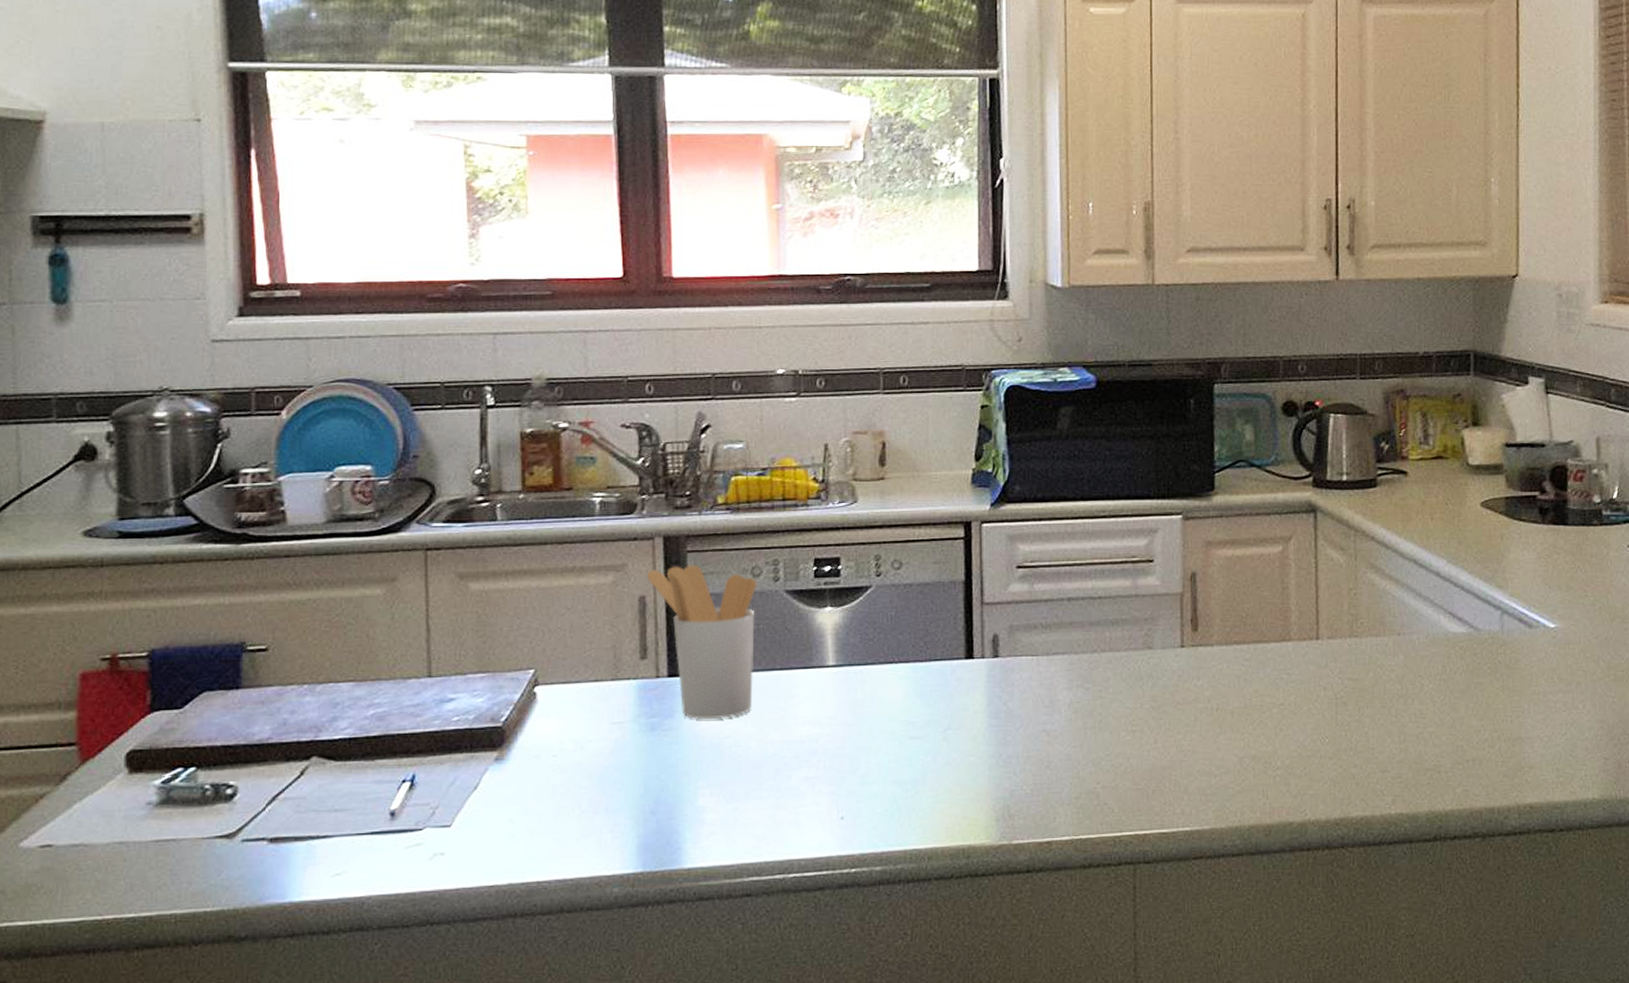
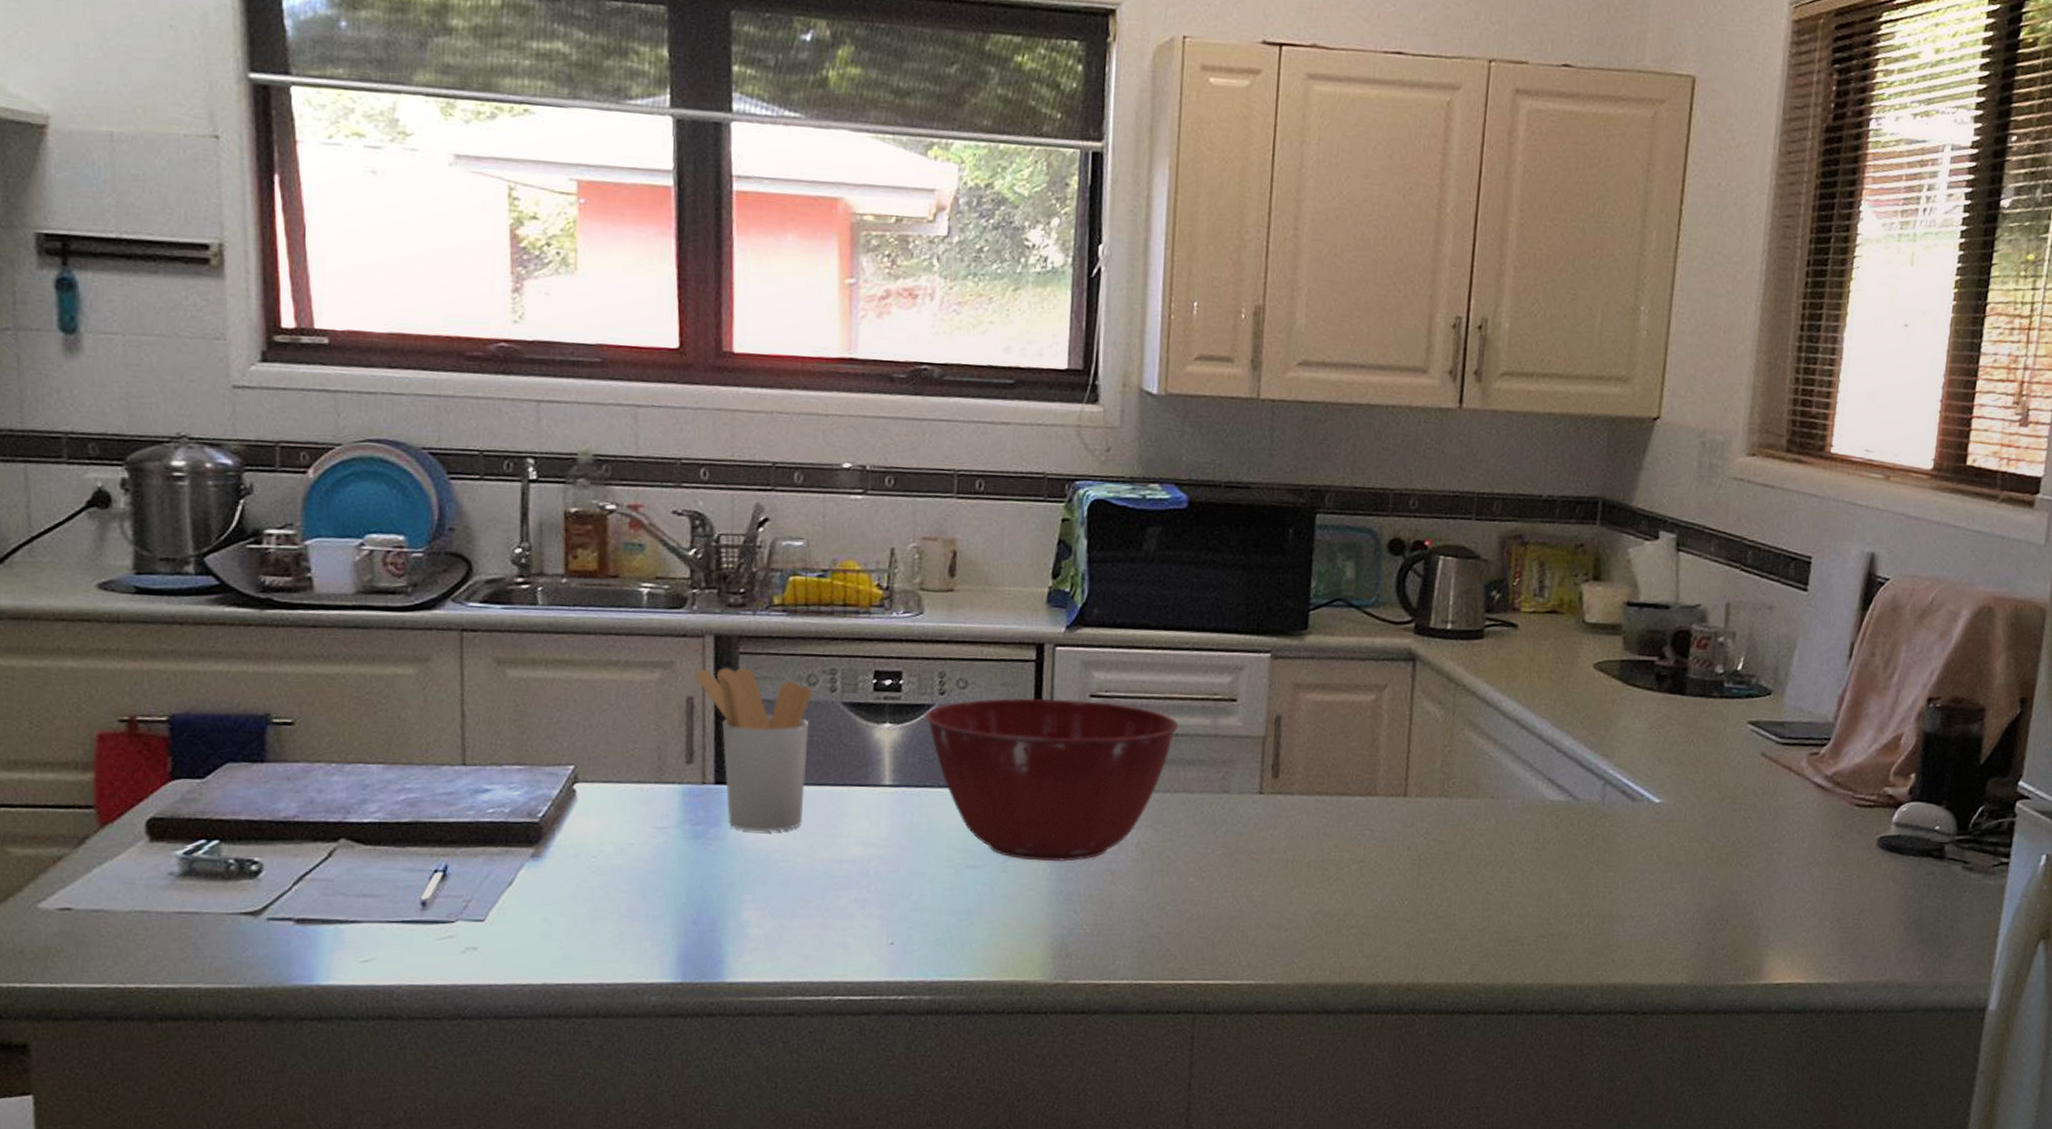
mixing bowl: none [863,572,1101,728] -> present [925,697,1179,862]

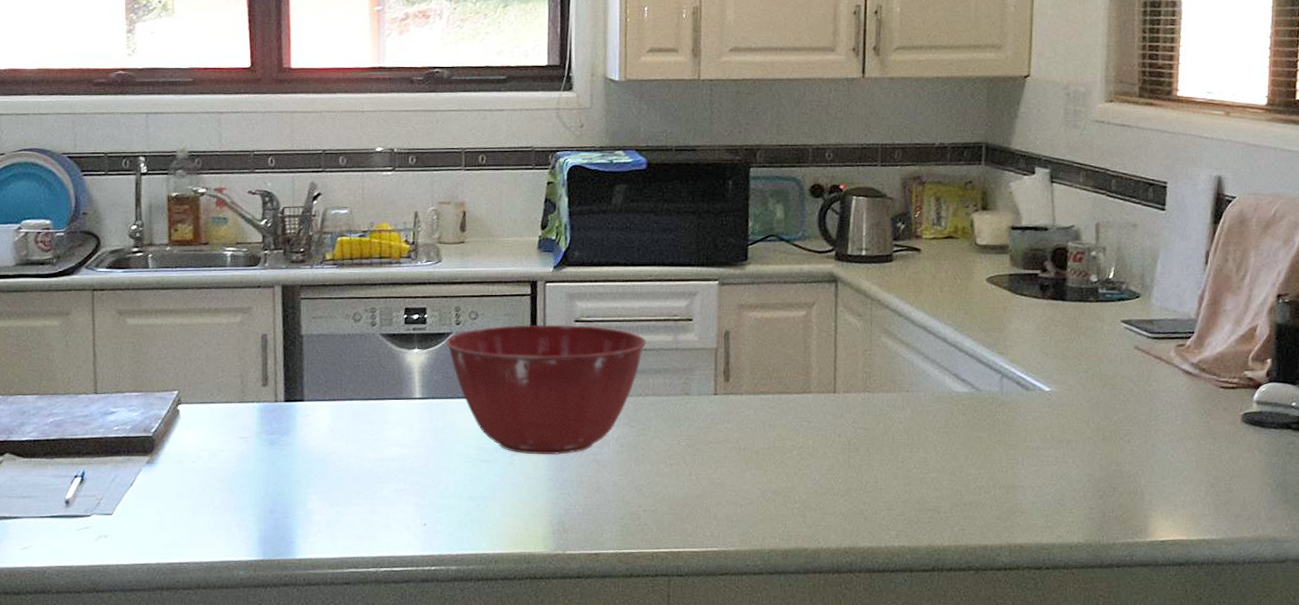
utensil holder: present [695,667,812,832] -> none [267,309,358,438]

